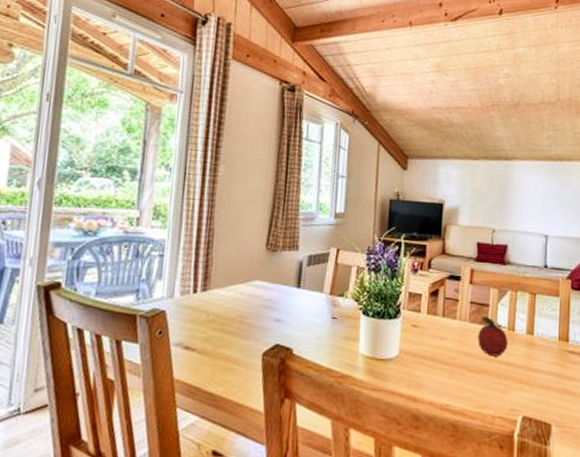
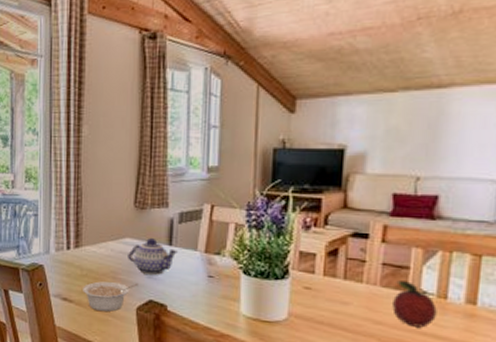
legume: none [207,327,266,360] -> present [83,281,139,312]
teapot: none [256,280,305,318] -> present [128,237,177,275]

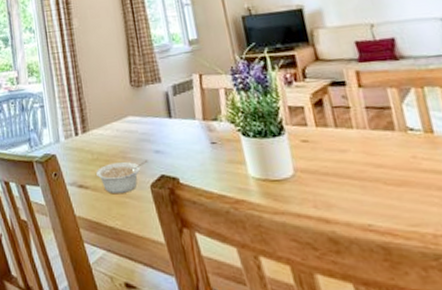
teapot: present [128,237,177,275] -> none [132,112,178,149]
fruit: present [392,280,437,328] -> none [383,121,430,165]

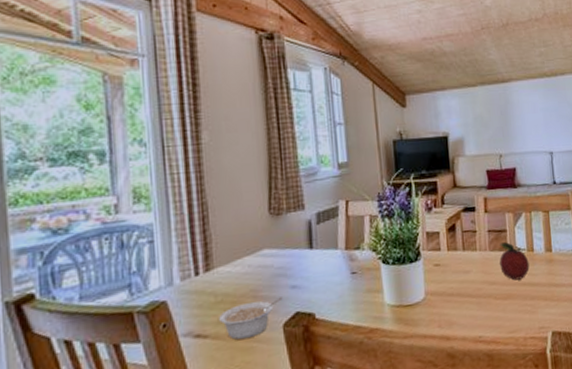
fruit: none [383,121,430,165] -> present [499,242,530,281]

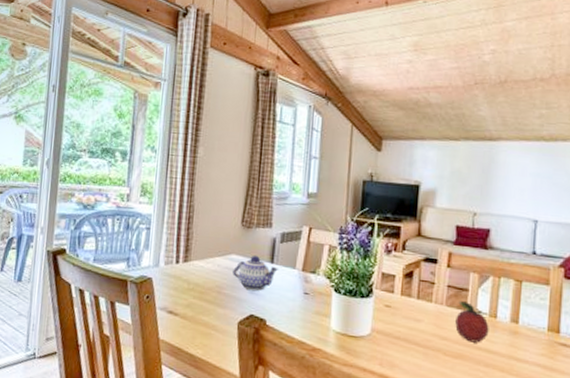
legume: present [219,297,283,340] -> none [188,295,241,326]
teapot: none [267,243,319,285] -> present [233,255,278,291]

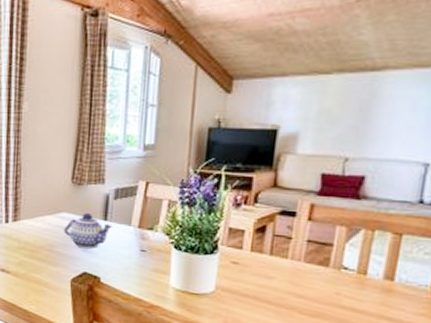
fruit: present [455,301,489,343] -> none [314,257,357,302]

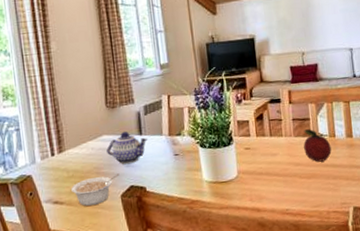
legume: none [20,254,74,283] -> present [71,173,120,206]
fruit: none [314,257,357,302] -> present [303,129,332,162]

